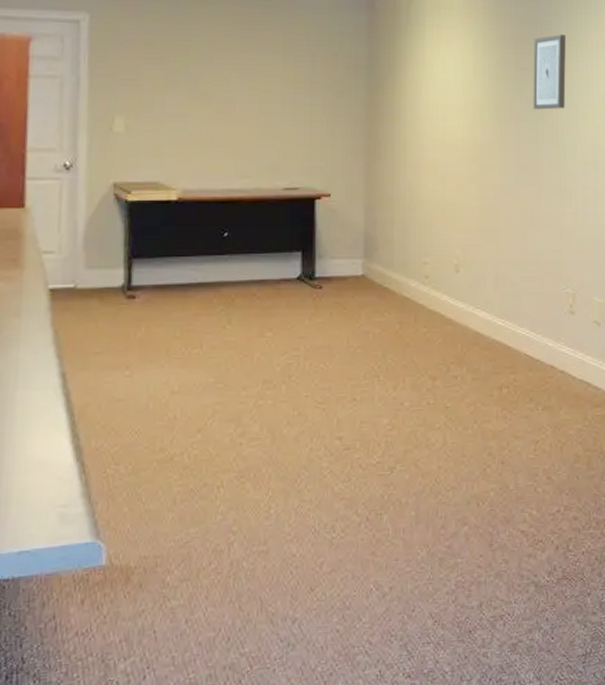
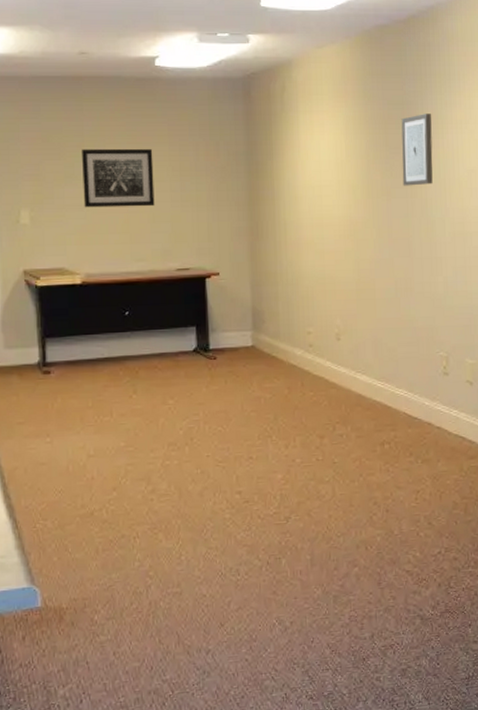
wall art: none [185,54,266,120] -> present [82,148,155,208]

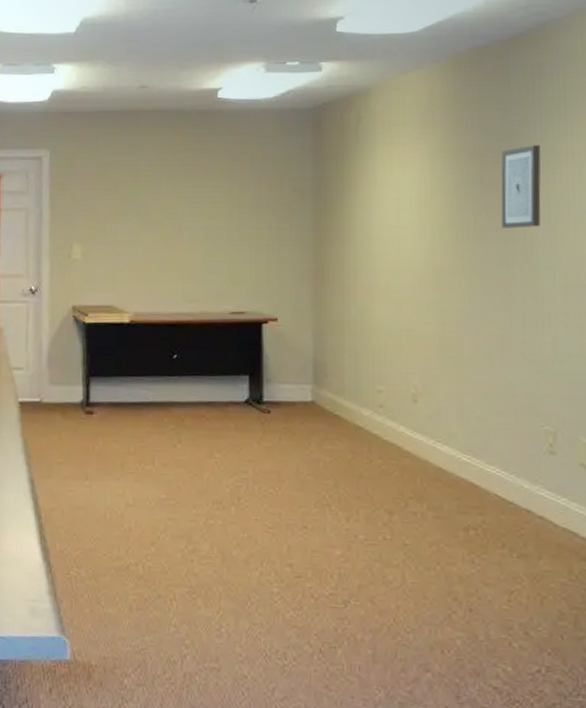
wall art: present [82,148,155,208] -> none [136,183,211,245]

